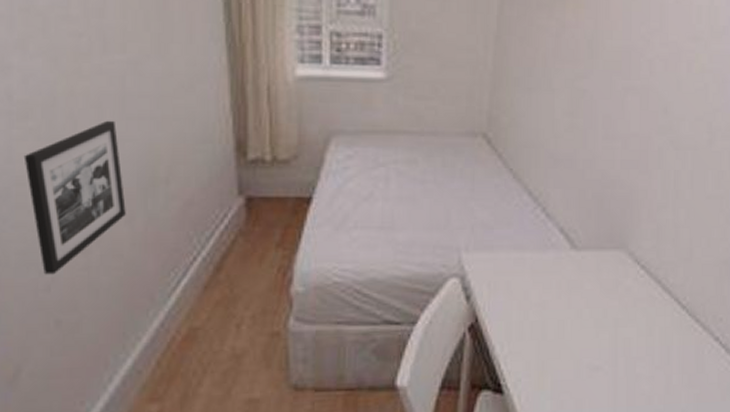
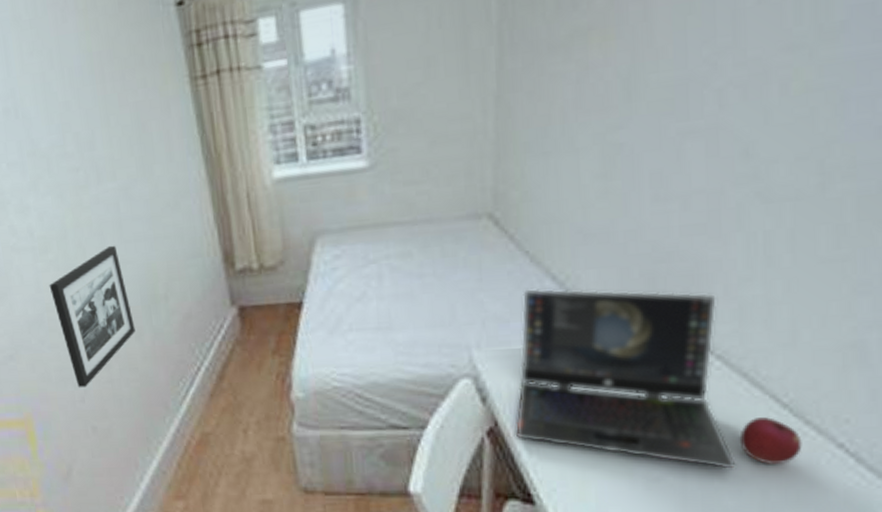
laptop computer: none [491,201,651,359] -> present [514,288,736,469]
apple: none [654,316,694,354] -> present [739,417,802,464]

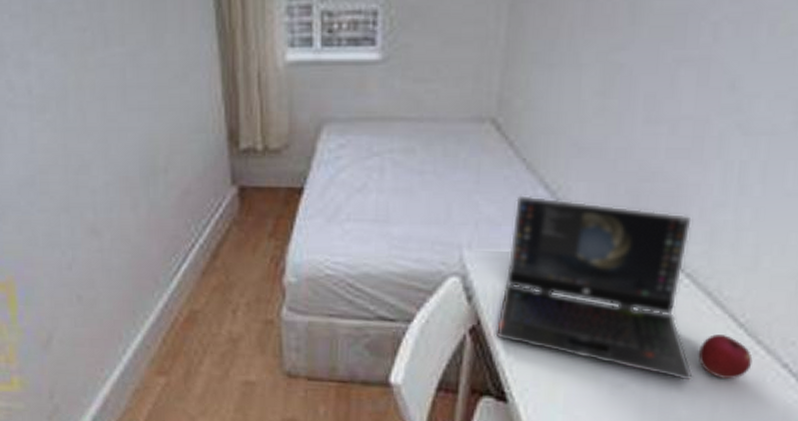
picture frame: present [49,245,136,388] -> none [44,112,131,255]

